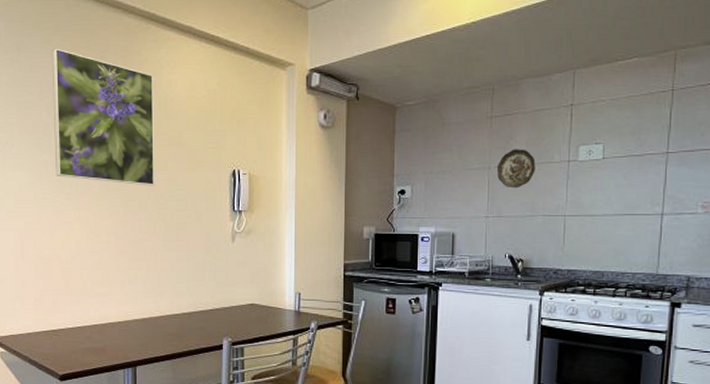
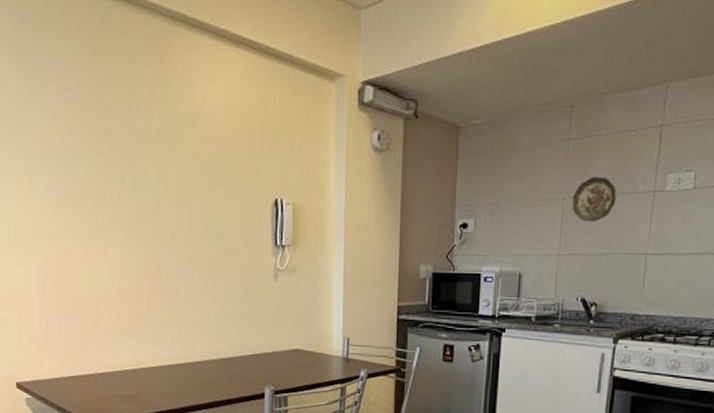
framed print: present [52,48,155,186] -> none [69,55,189,217]

